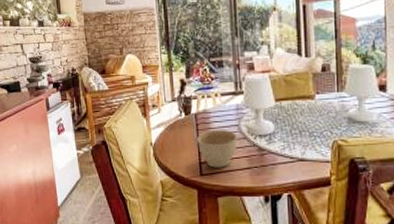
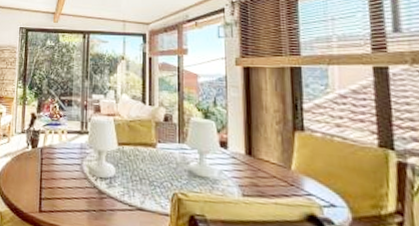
planter bowl: present [197,130,238,168] -> none [40,166,79,207]

